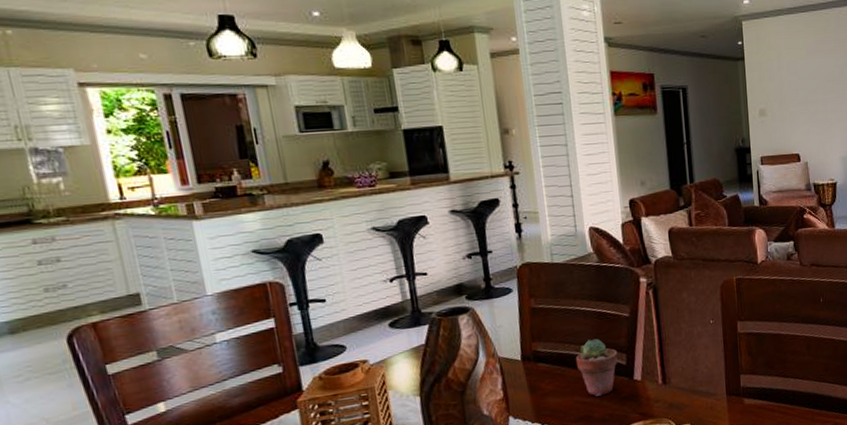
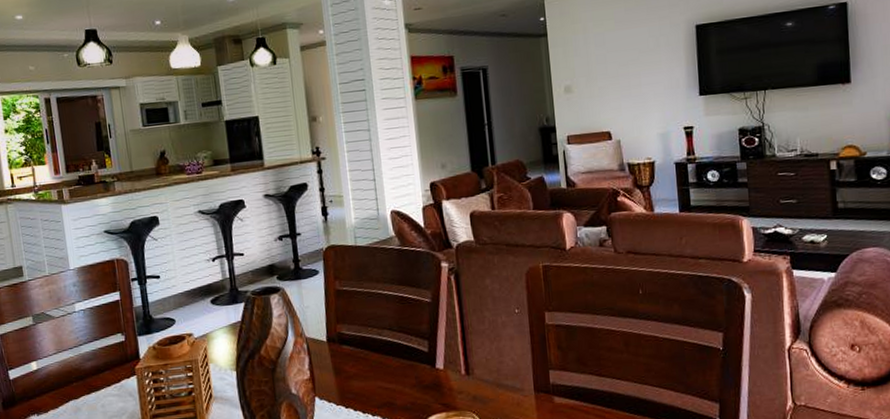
potted succulent: present [575,339,618,396] -> none [378,323,420,383]

